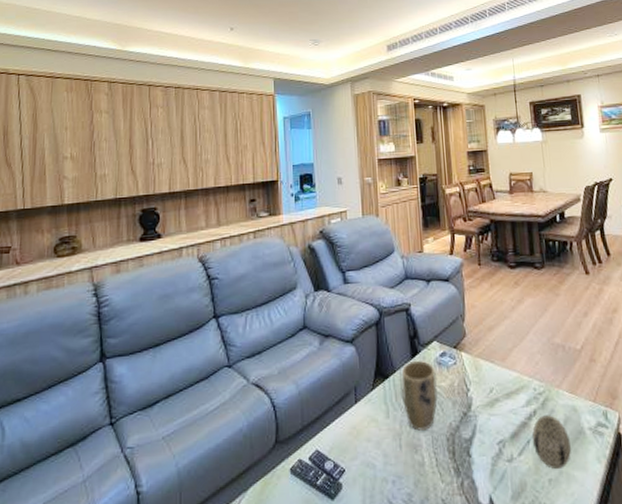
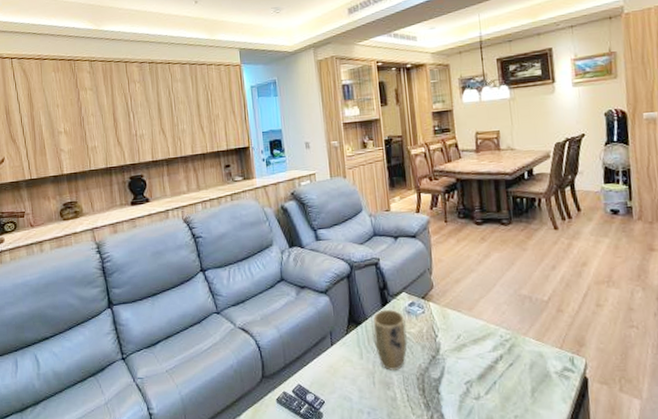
decorative egg: present [532,415,571,470] -> none [499,359,537,408]

